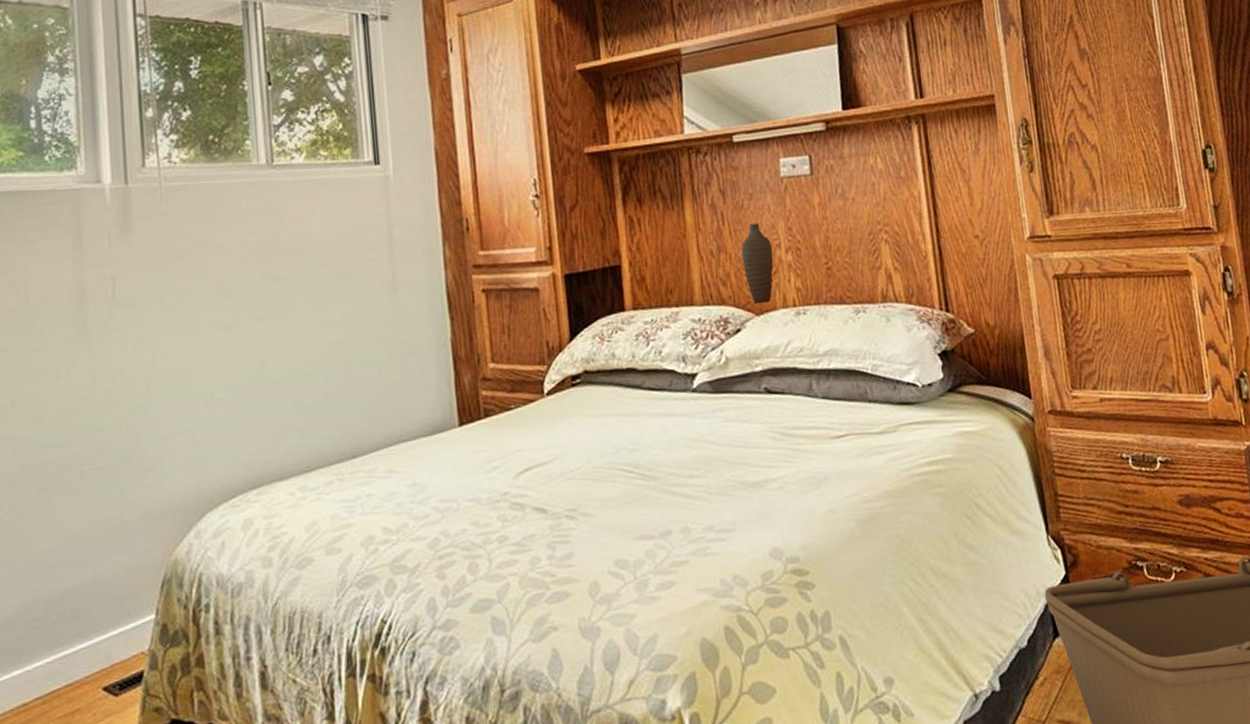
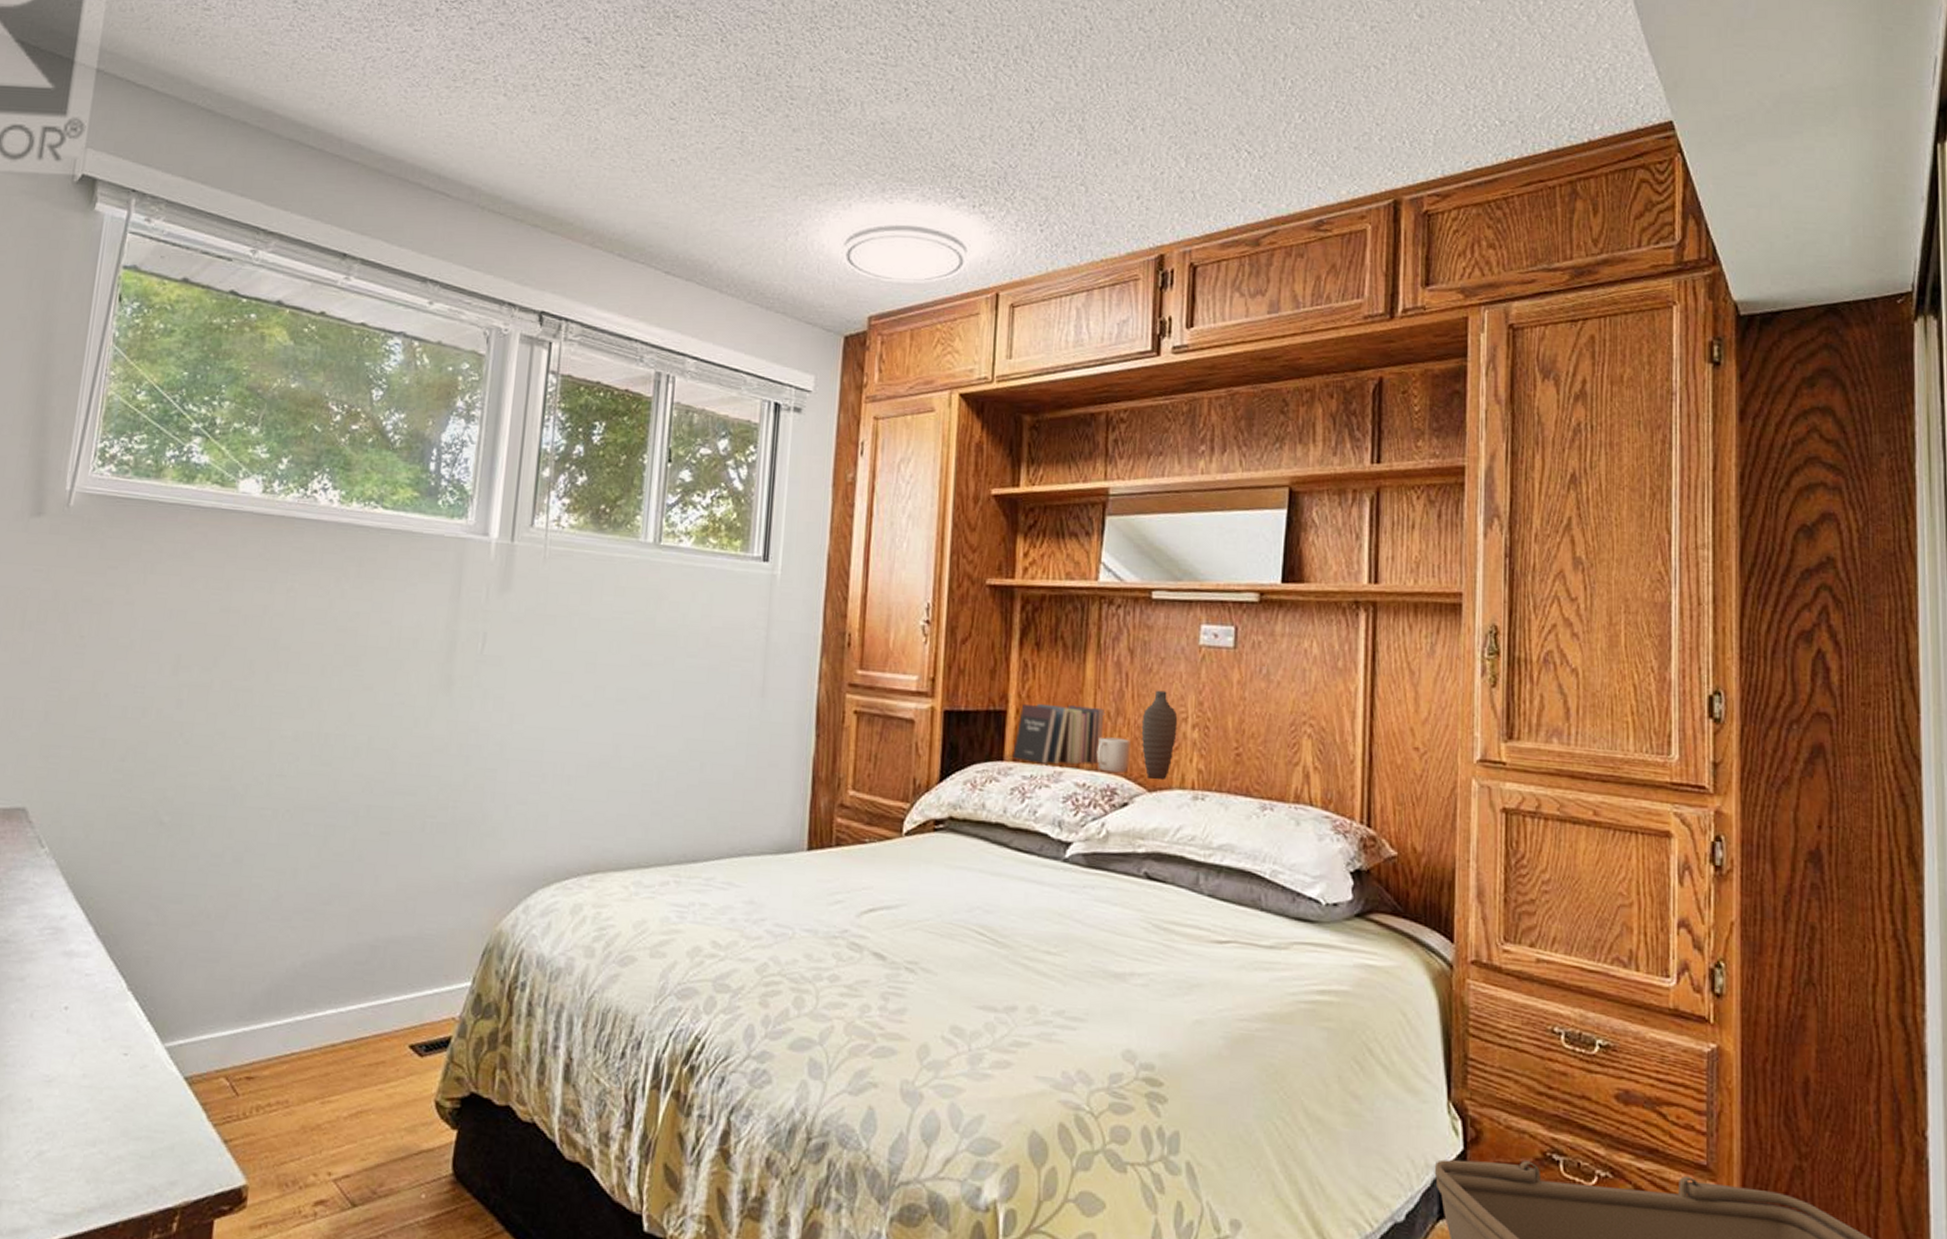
books: none [632,248,710,308] -> present [1013,703,1106,765]
mug: none [706,272,737,305] -> present [1096,736,1131,773]

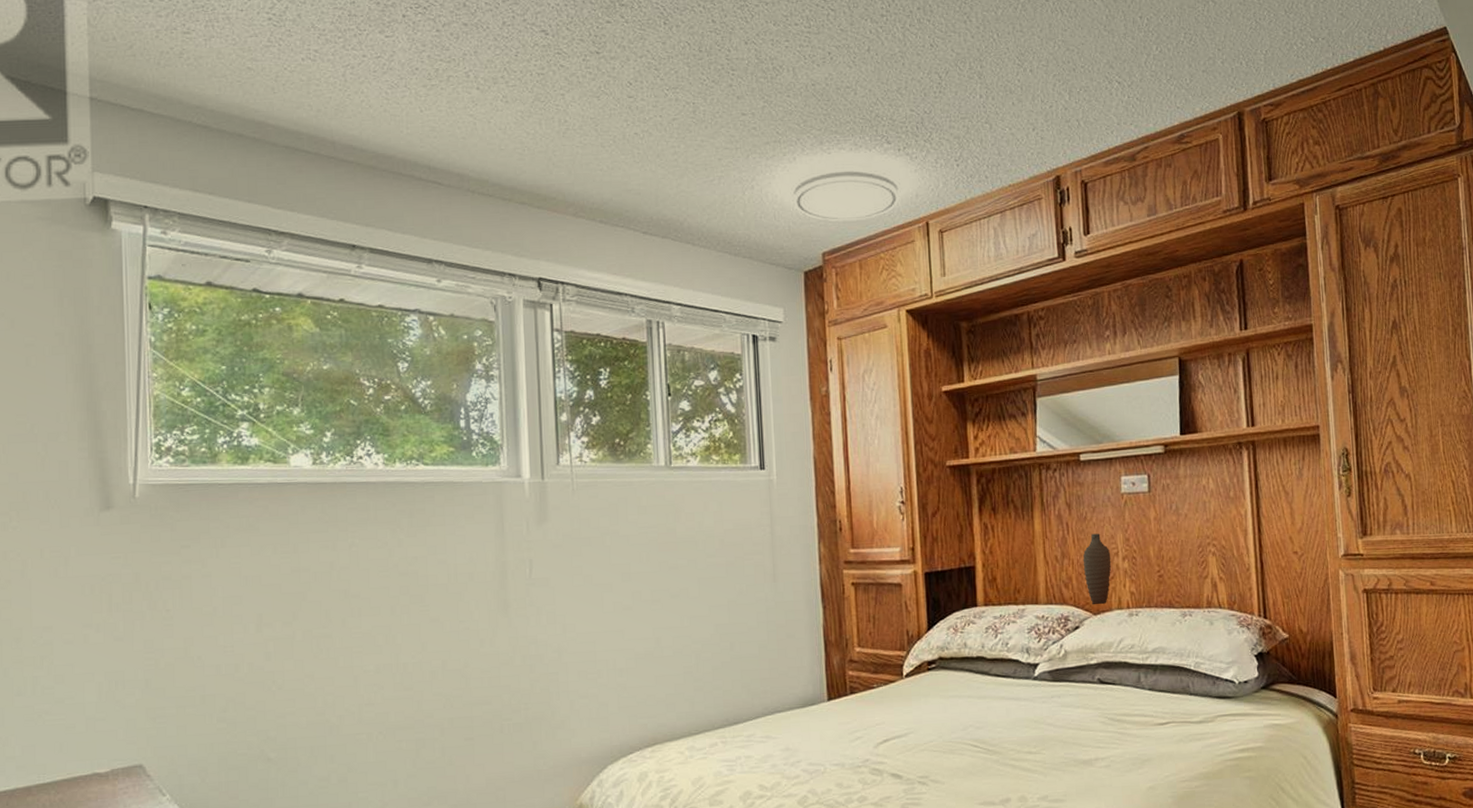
books: present [1013,703,1106,765] -> none [984,554,1054,605]
mug: present [1096,736,1131,773] -> none [1050,575,1077,604]

